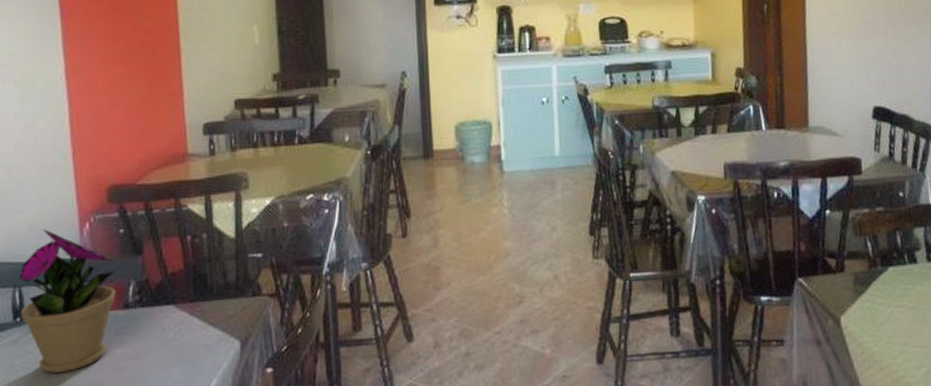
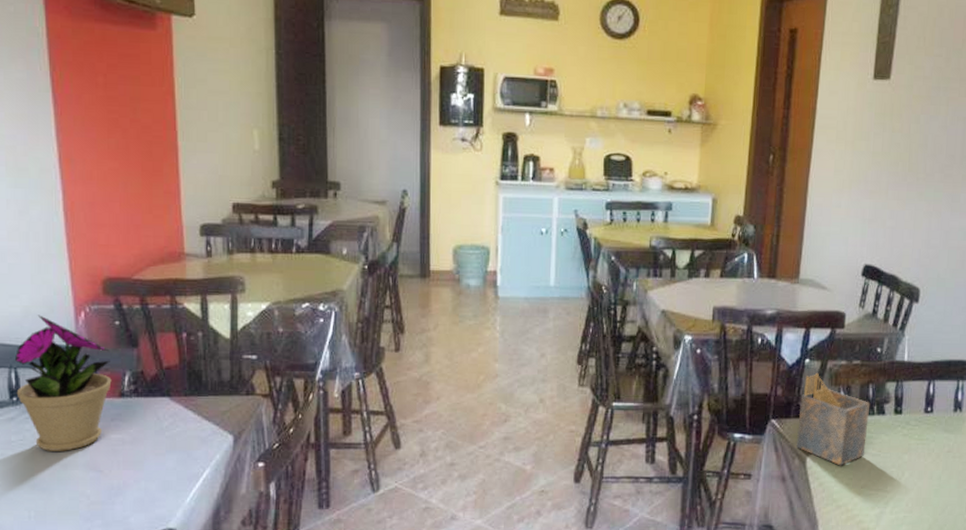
napkin holder: none [825,223,902,323] -> present [796,372,871,466]

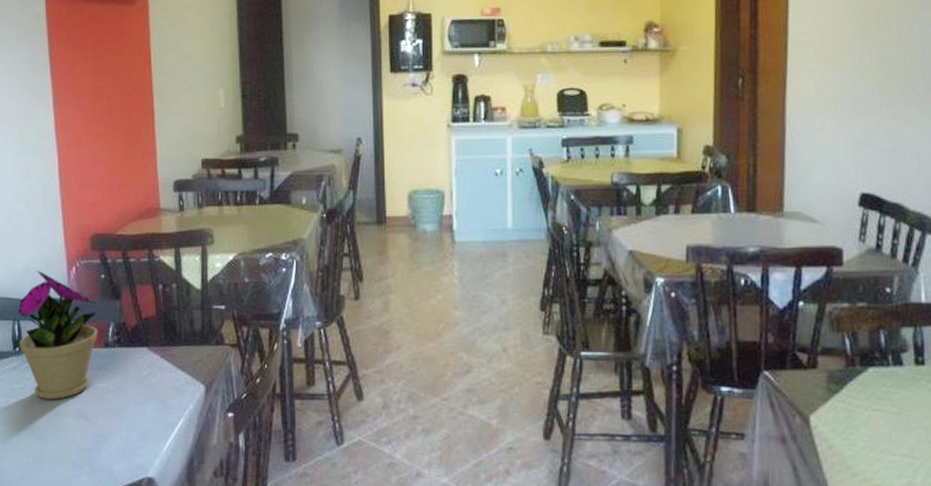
napkin holder: present [796,372,871,466] -> none [795,317,884,426]

